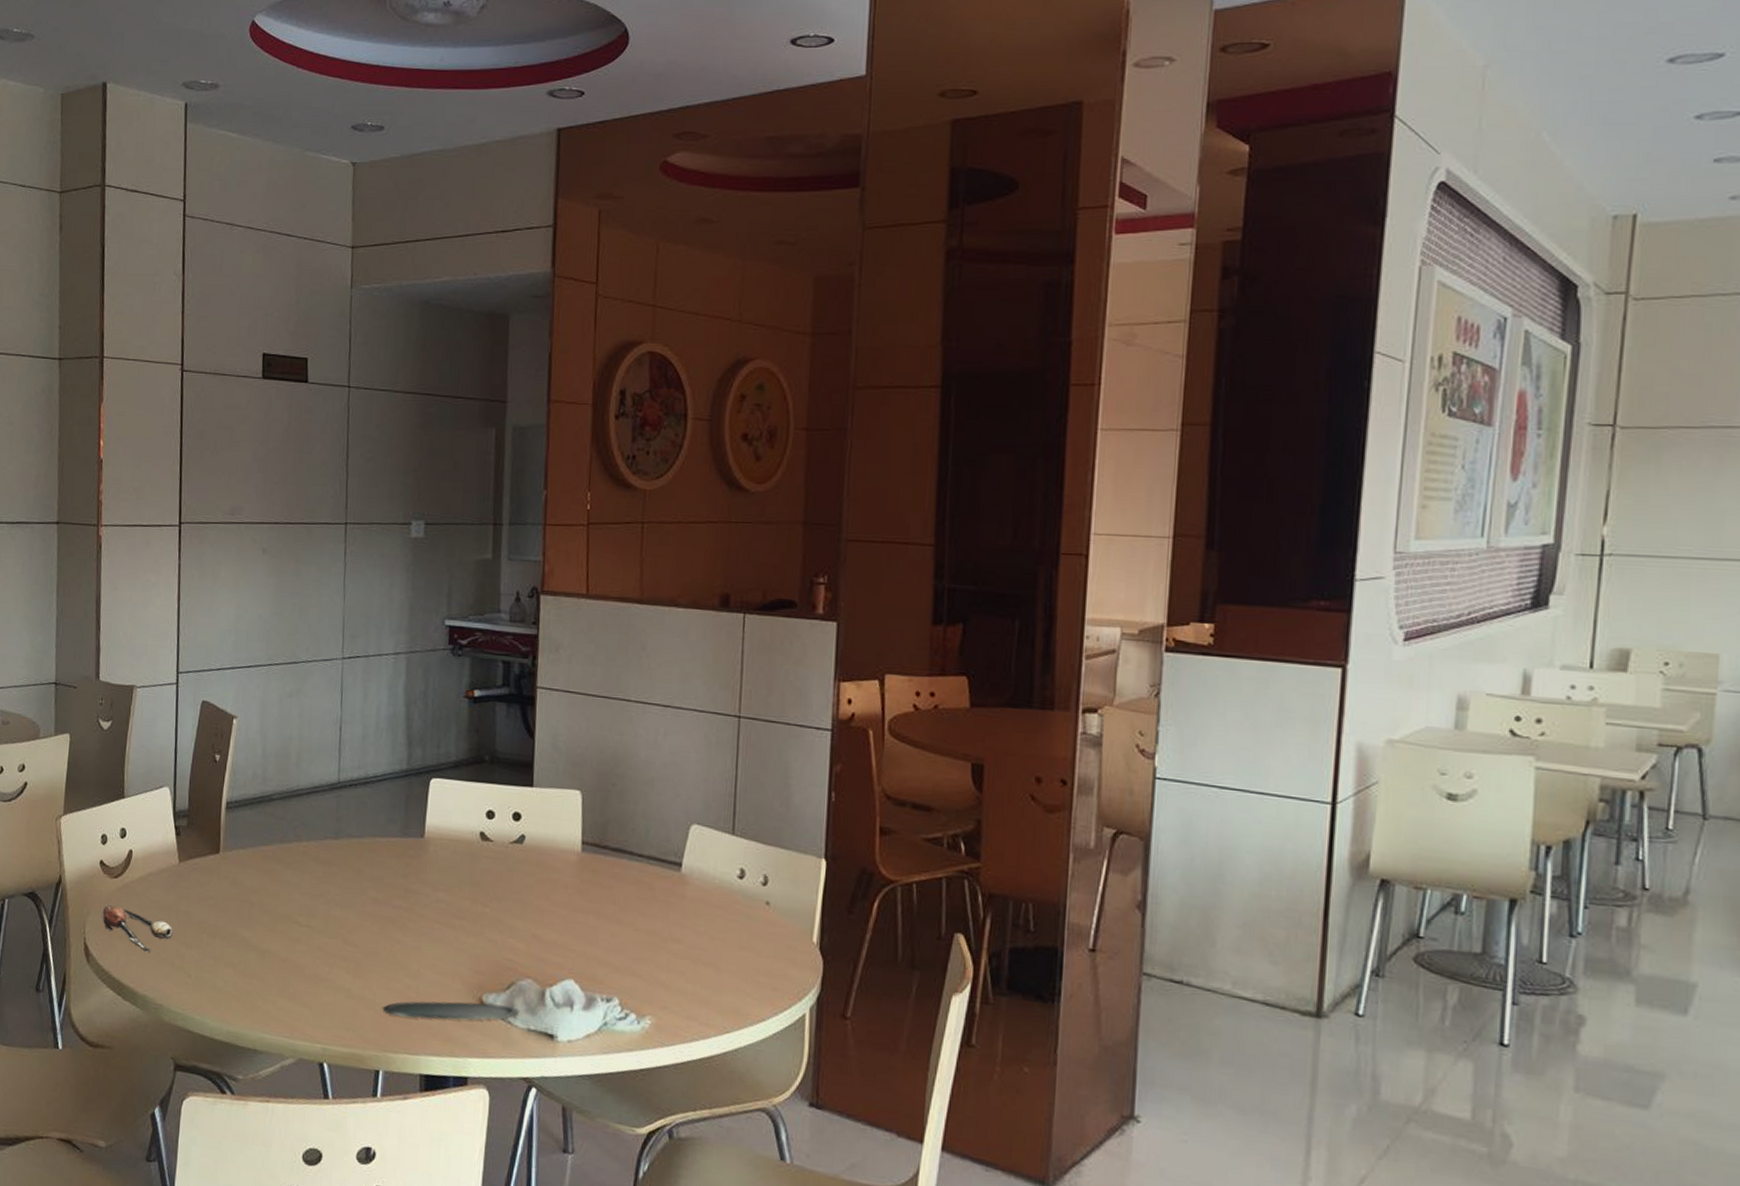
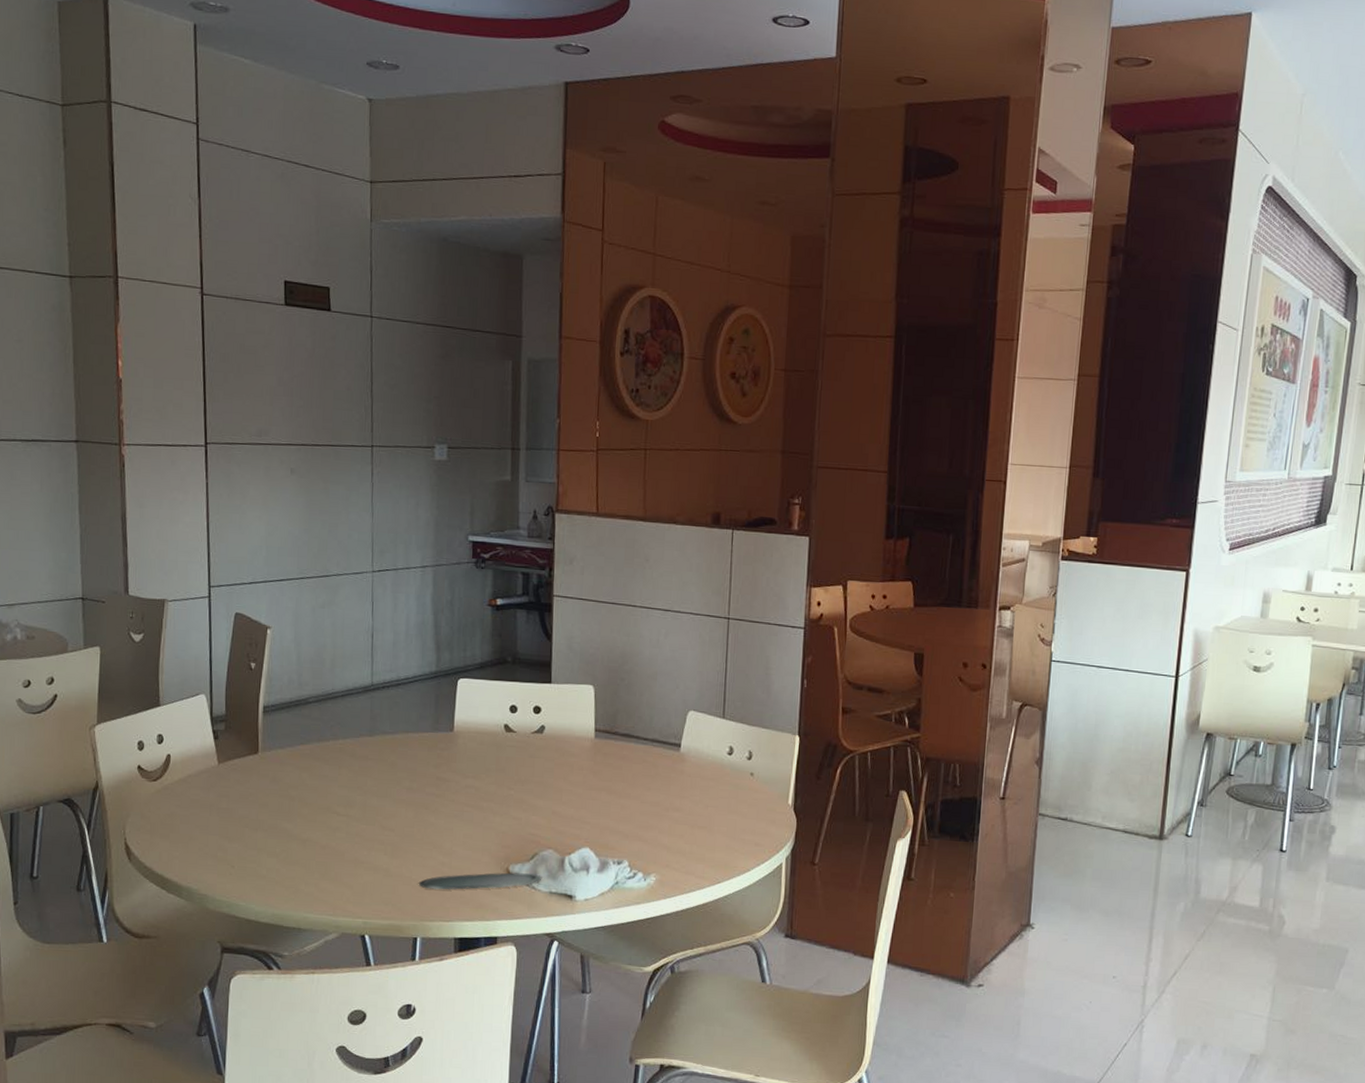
spoon: present [102,904,173,952] -> none [142,805,215,848]

